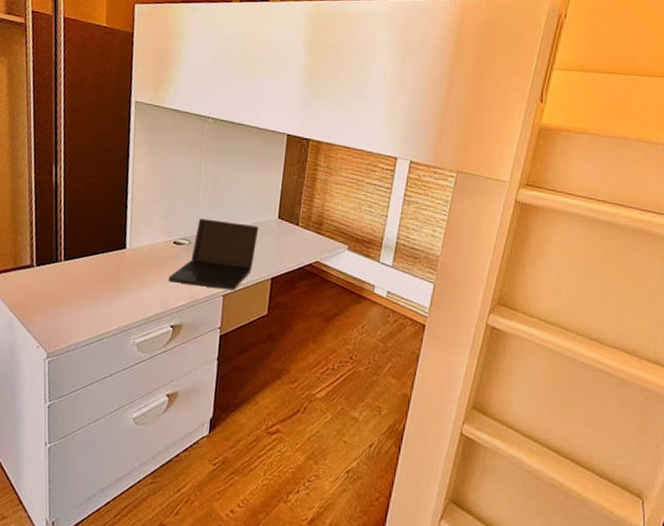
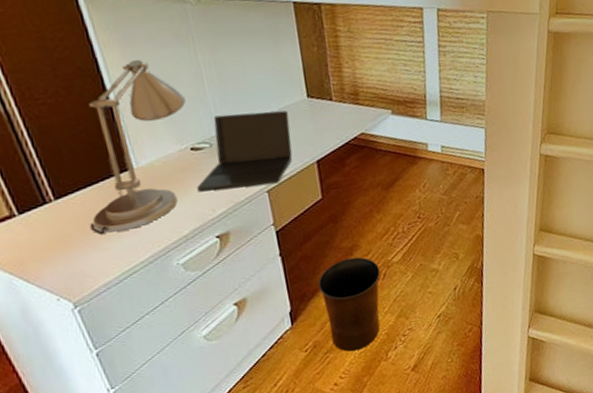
desk lamp: none [80,160,182,301] -> present [87,60,186,236]
waste bin: none [240,380,302,482] -> present [318,257,380,352]

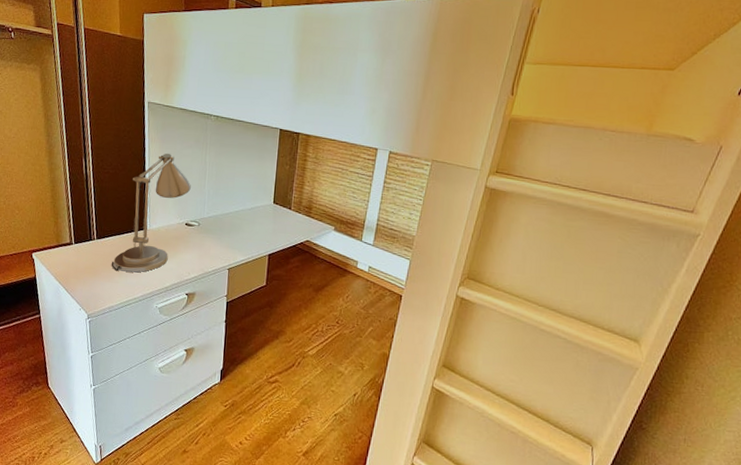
laptop: present [197,110,293,192] -> none [183,203,258,265]
waste bin: present [318,257,380,352] -> none [246,340,296,421]

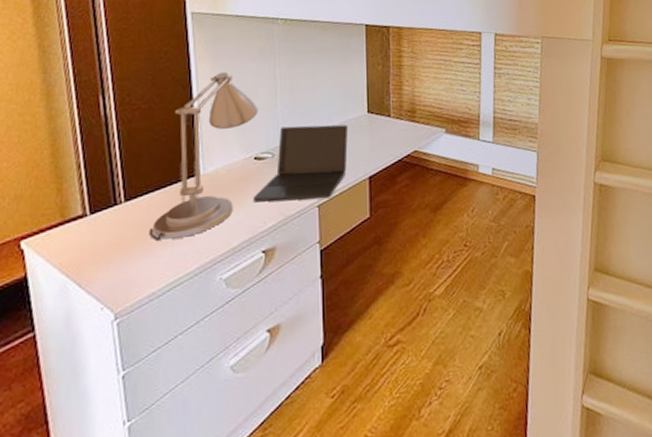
laptop: none [183,203,258,265] -> present [254,124,349,203]

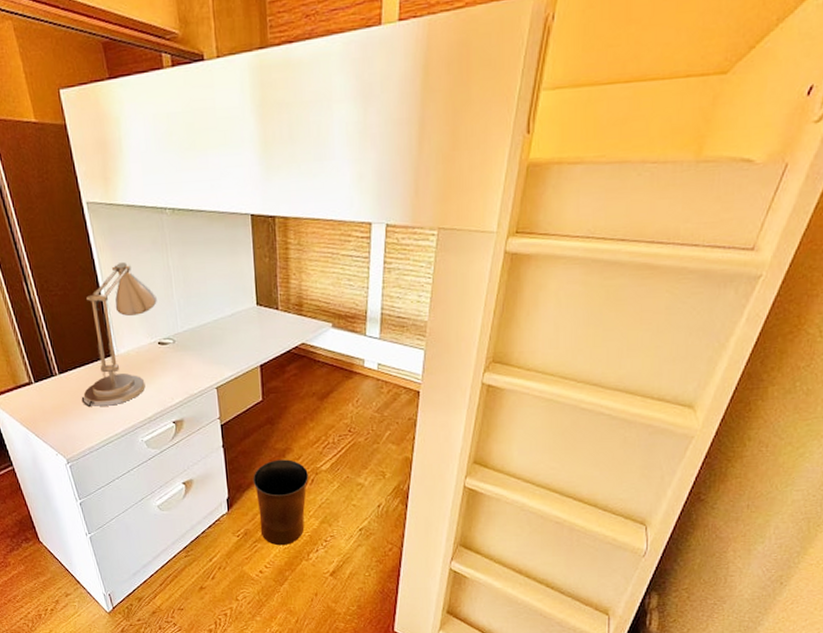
laptop: present [254,124,349,203] -> none [161,315,240,382]
waste bin: none [355,286,420,404] -> present [253,459,308,546]

